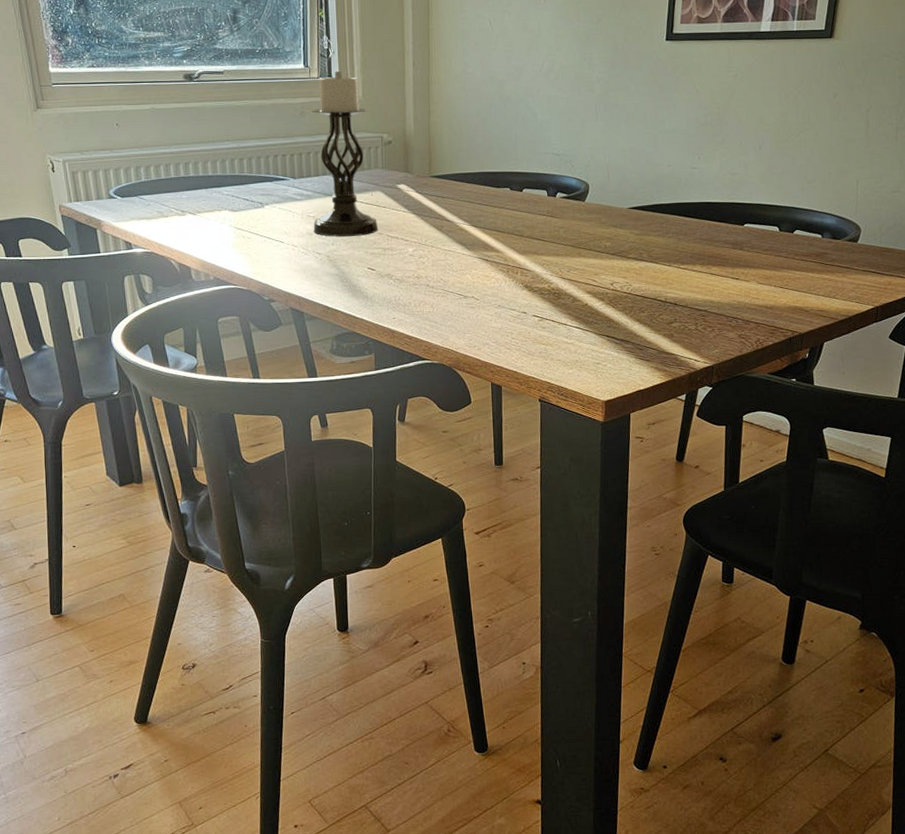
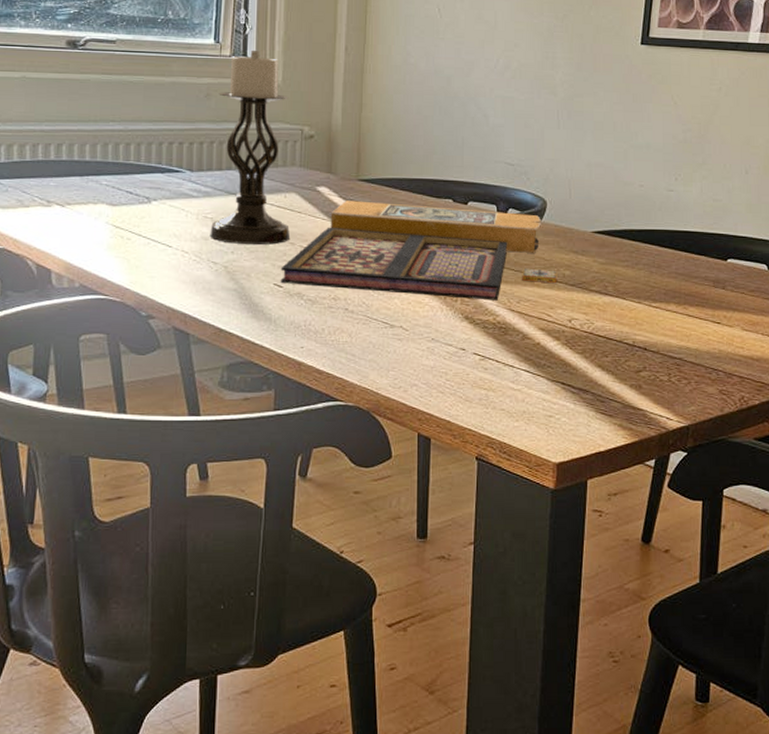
board game: none [372,194,600,271] -> present [280,200,558,301]

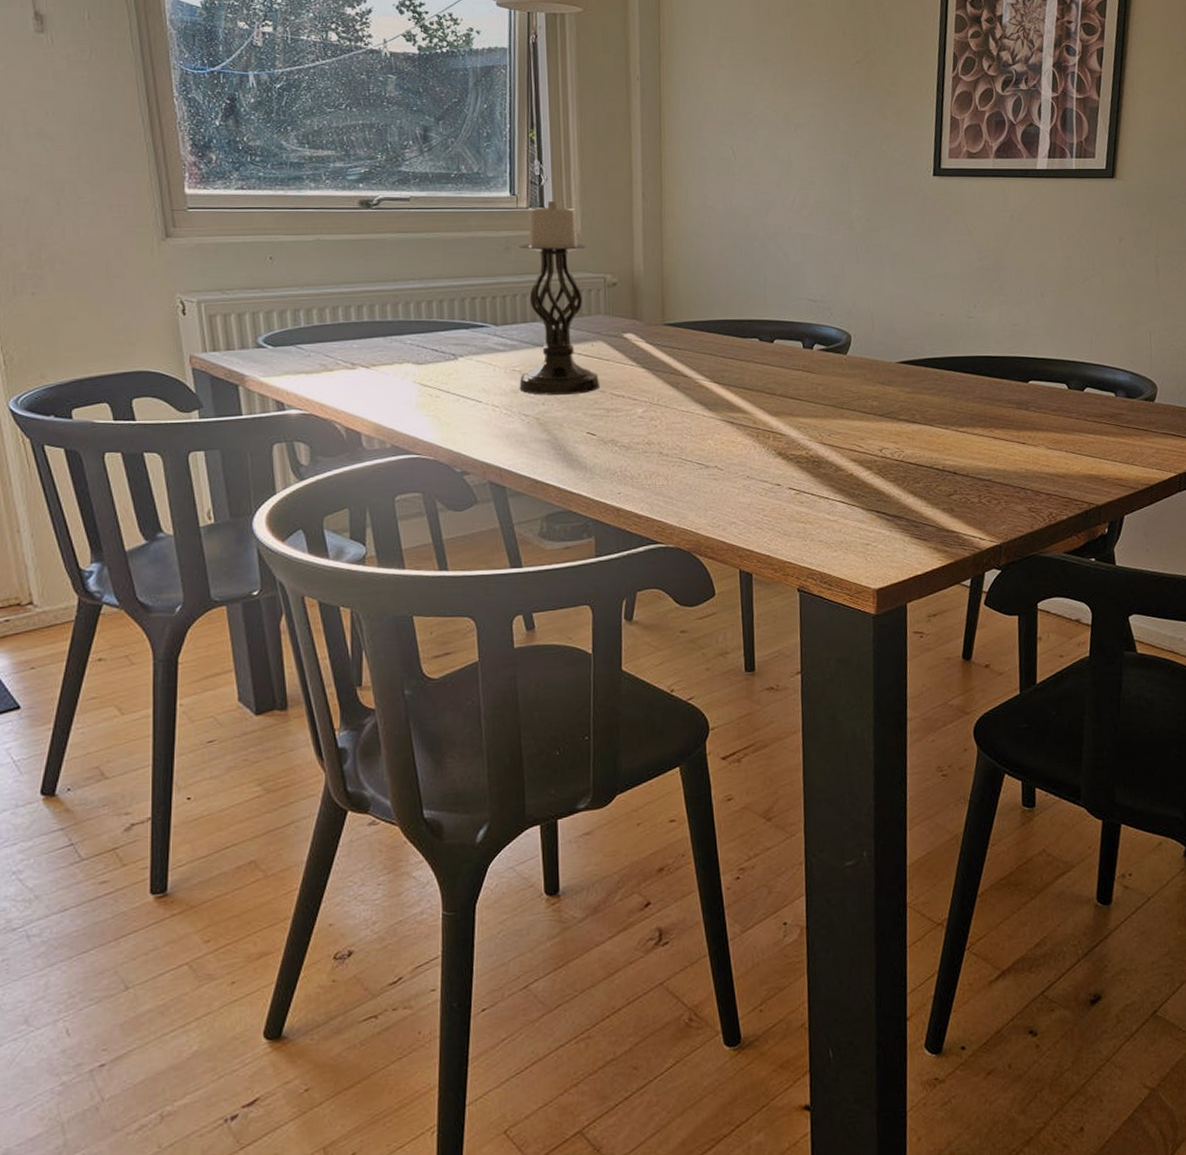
board game: present [280,200,558,301] -> none [592,345,866,436]

